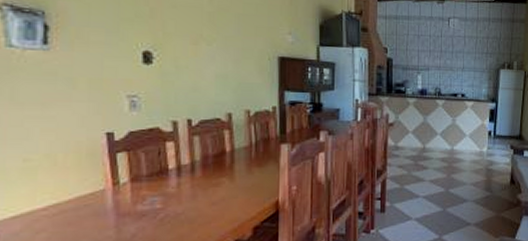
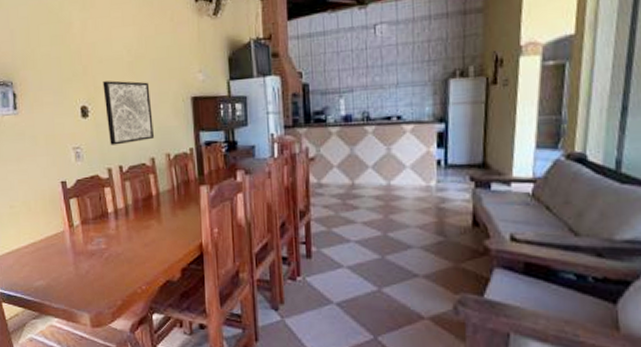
wall art: none [174,28,233,97] -> present [102,80,154,145]

